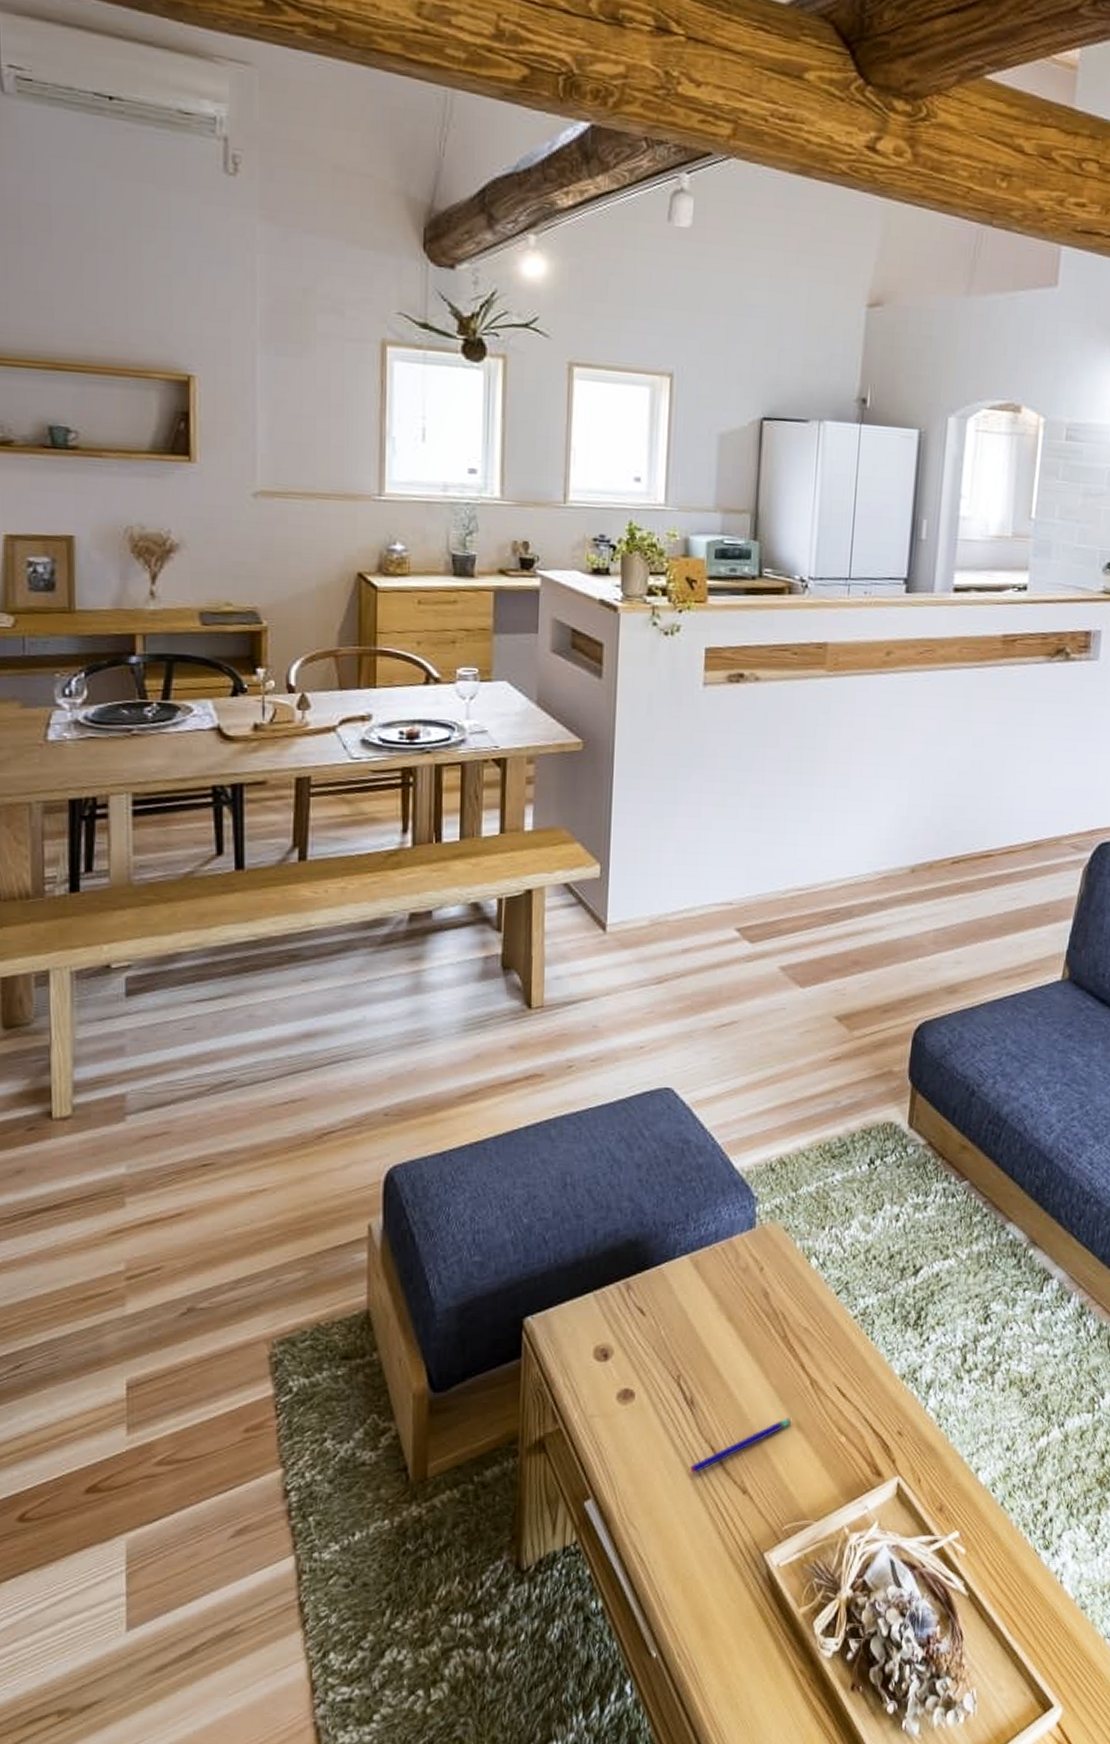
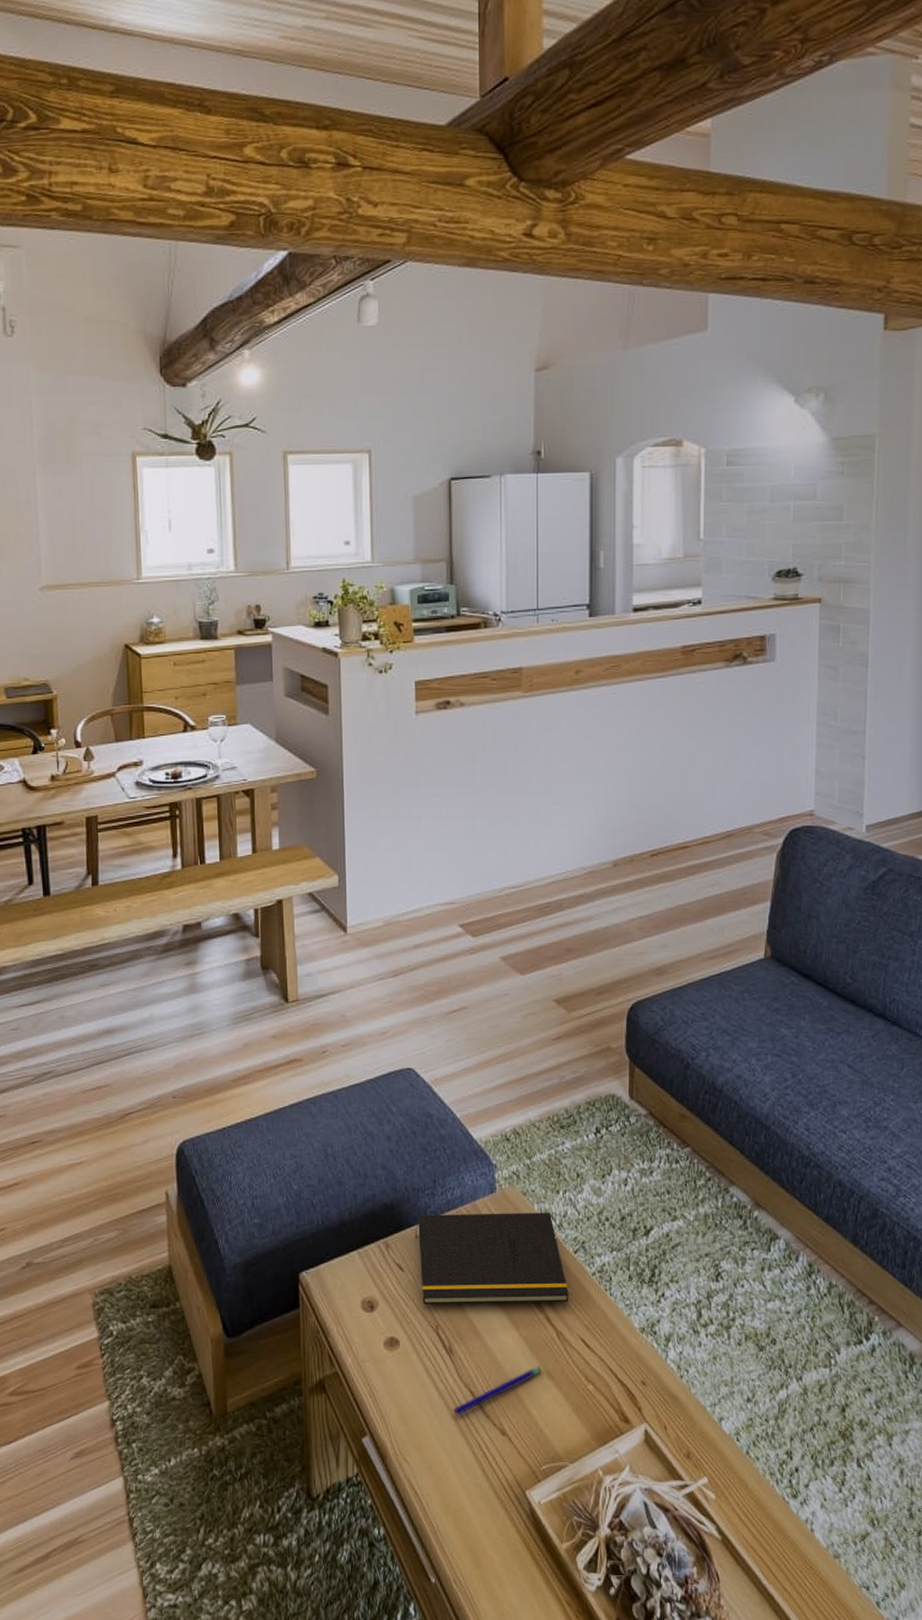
notepad: none [661,1250,827,1353] -> present [415,1213,569,1305]

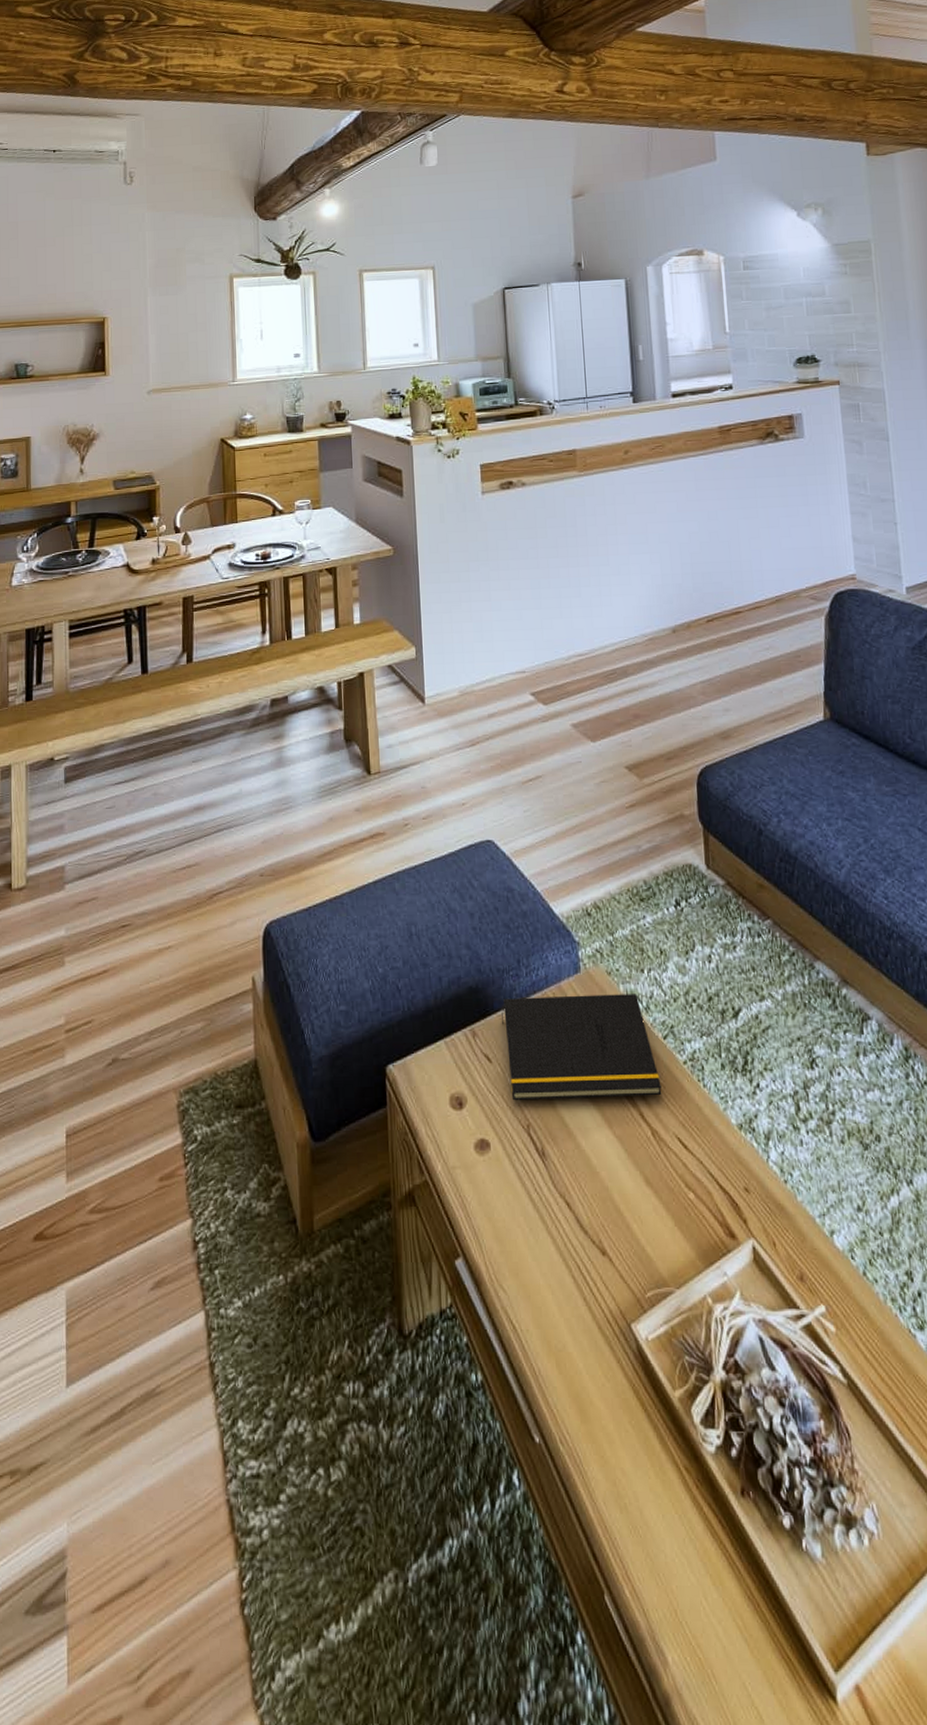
pen: present [453,1366,542,1416] -> none [549,1171,640,1232]

